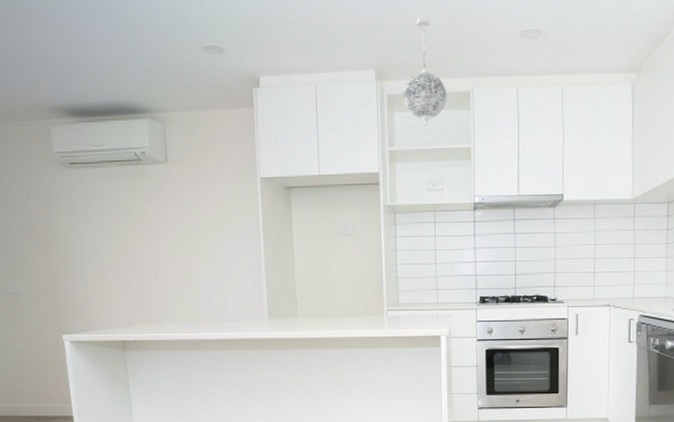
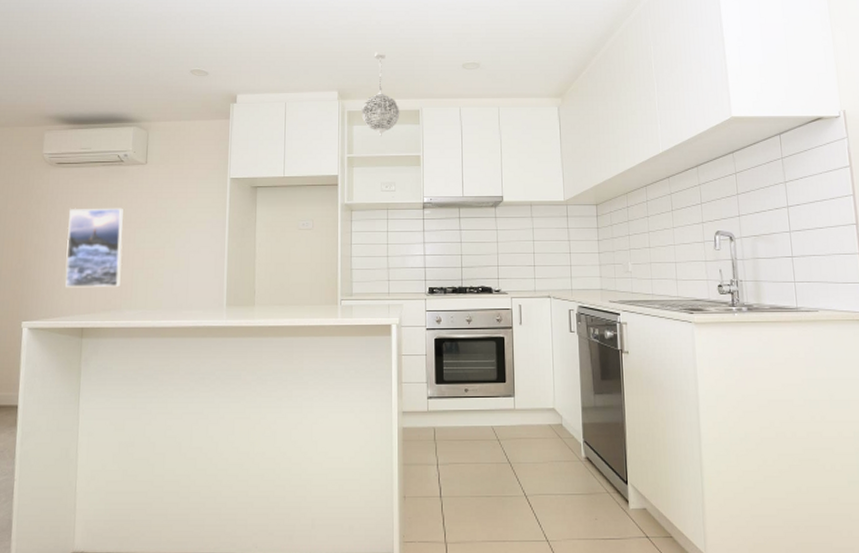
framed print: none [92,213,156,300] -> present [65,208,124,288]

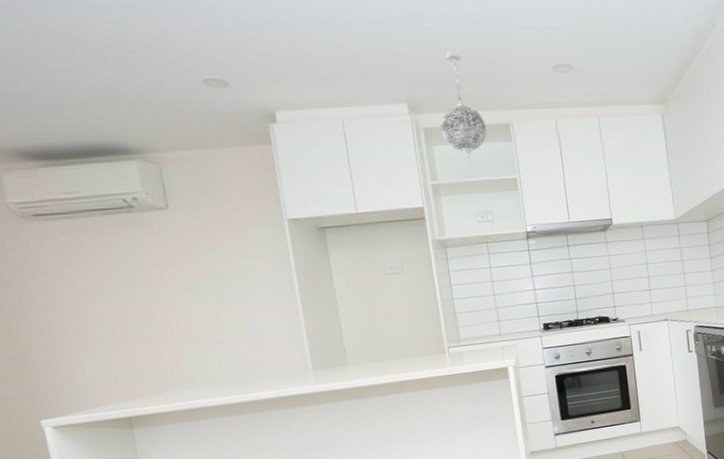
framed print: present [65,208,124,288] -> none [70,267,168,373]

